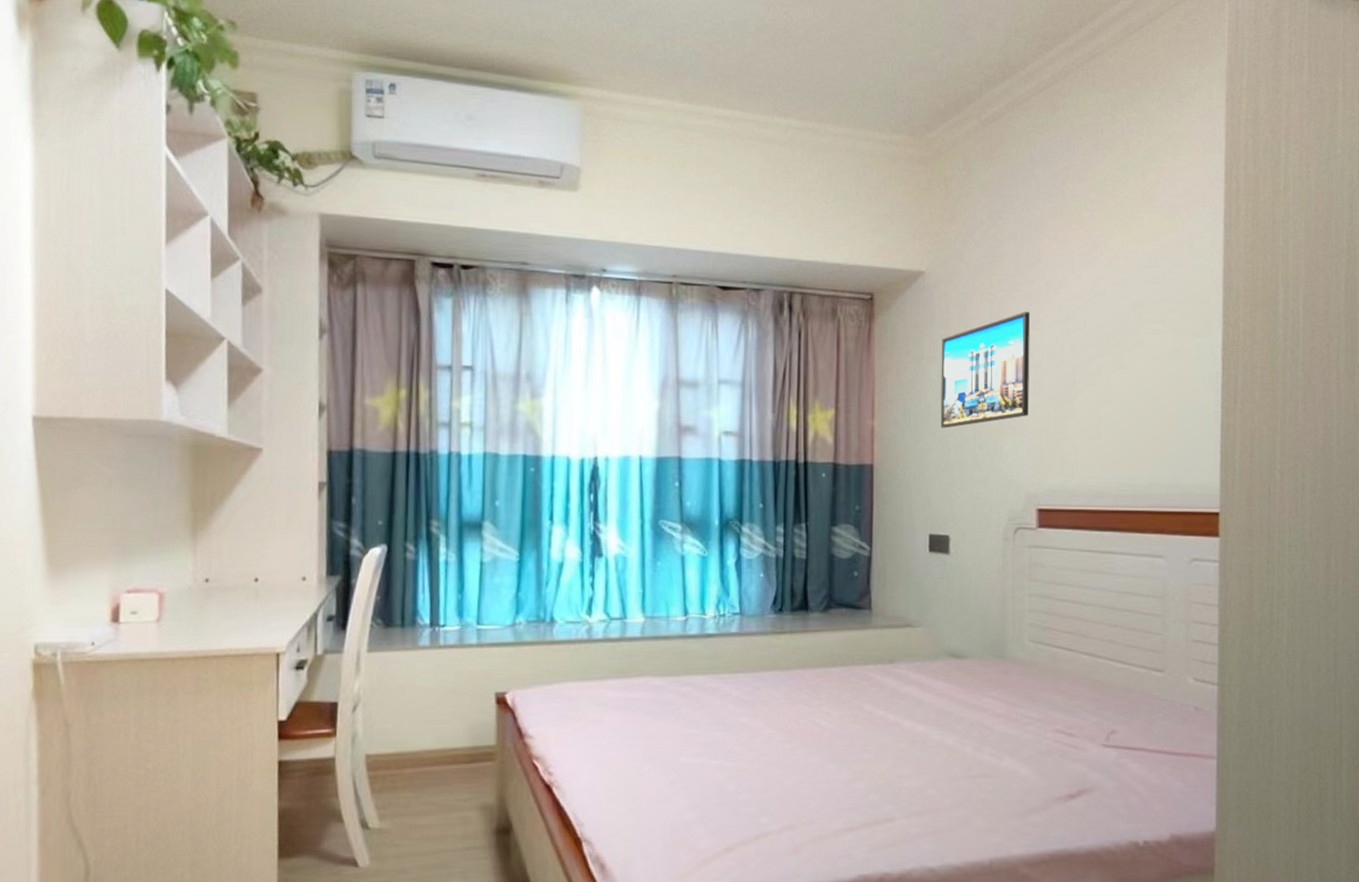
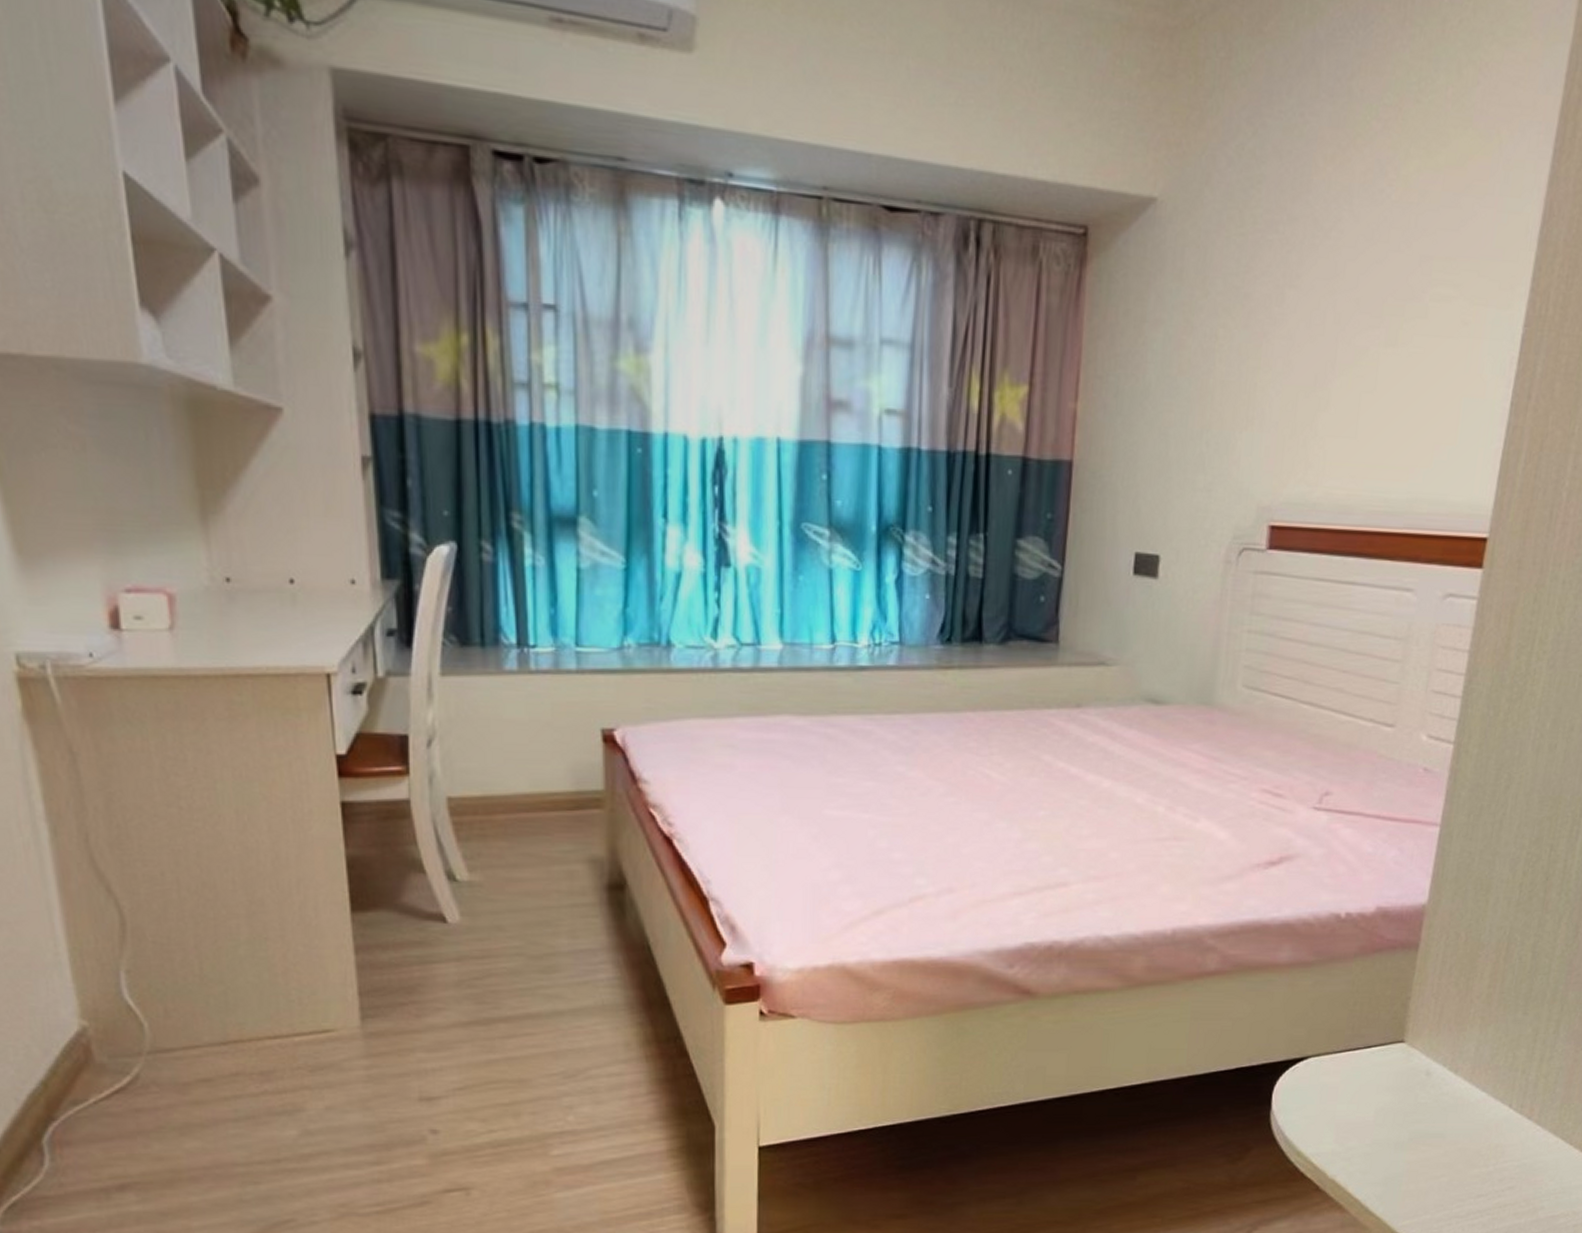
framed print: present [940,312,1031,428] -> none [1160,262,1289,417]

